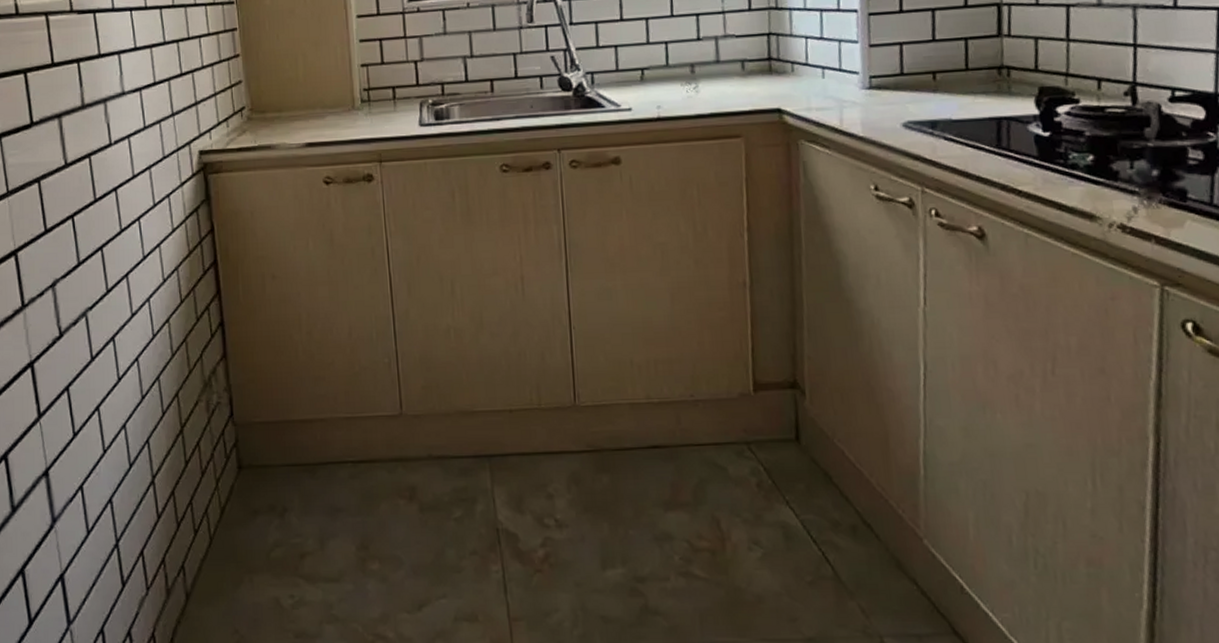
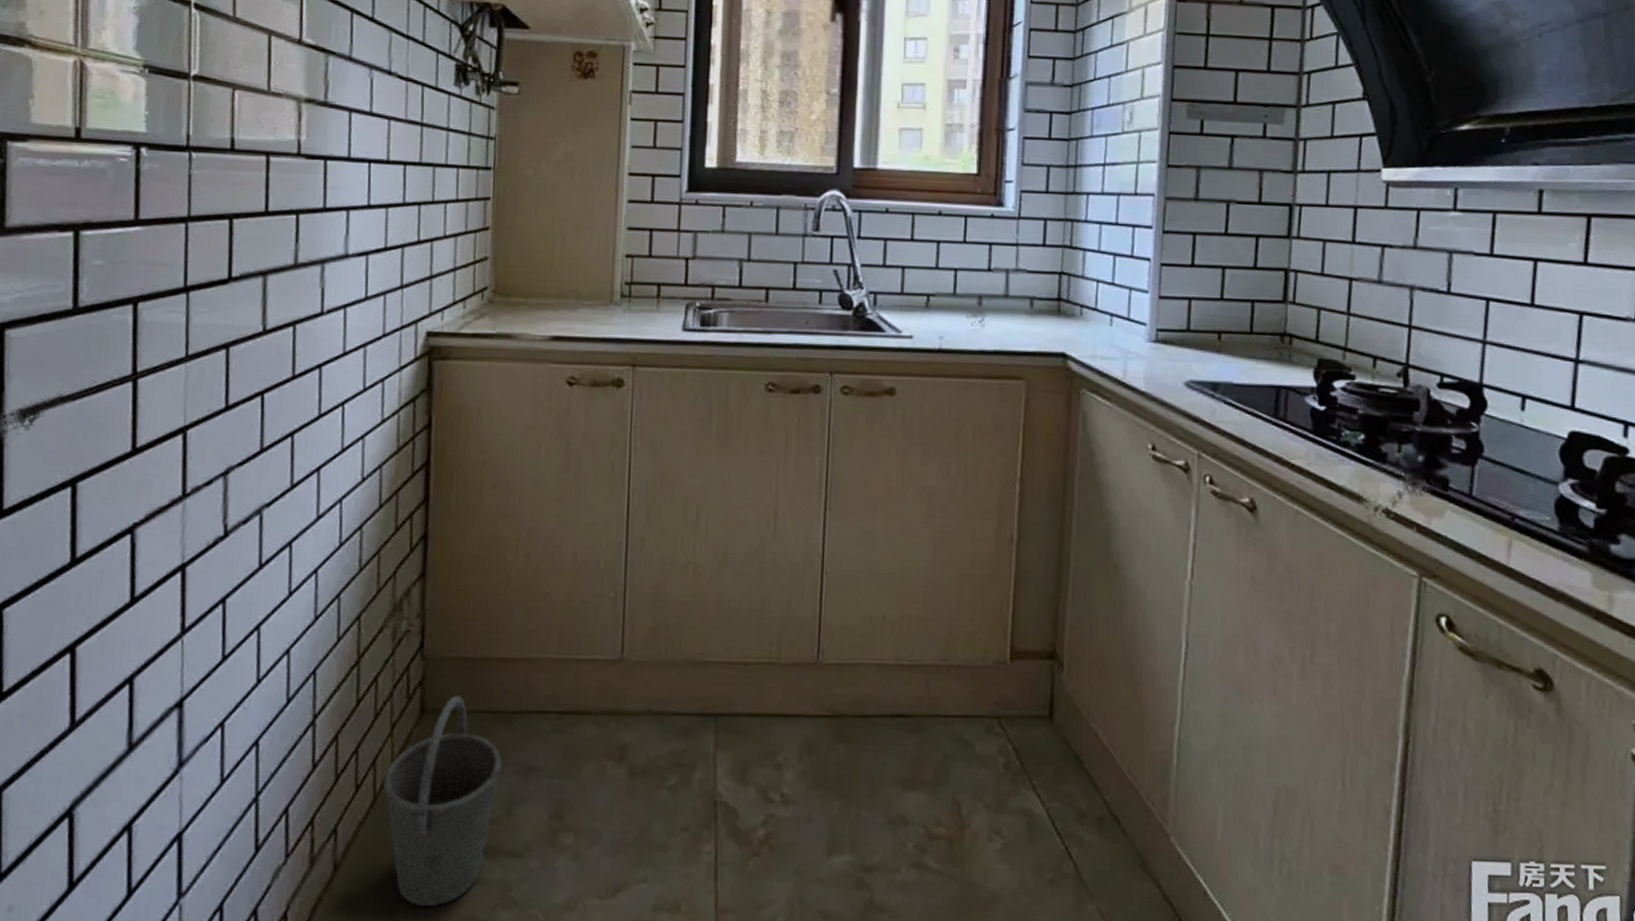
bucket: none [216,453,311,624] -> present [383,696,502,906]

